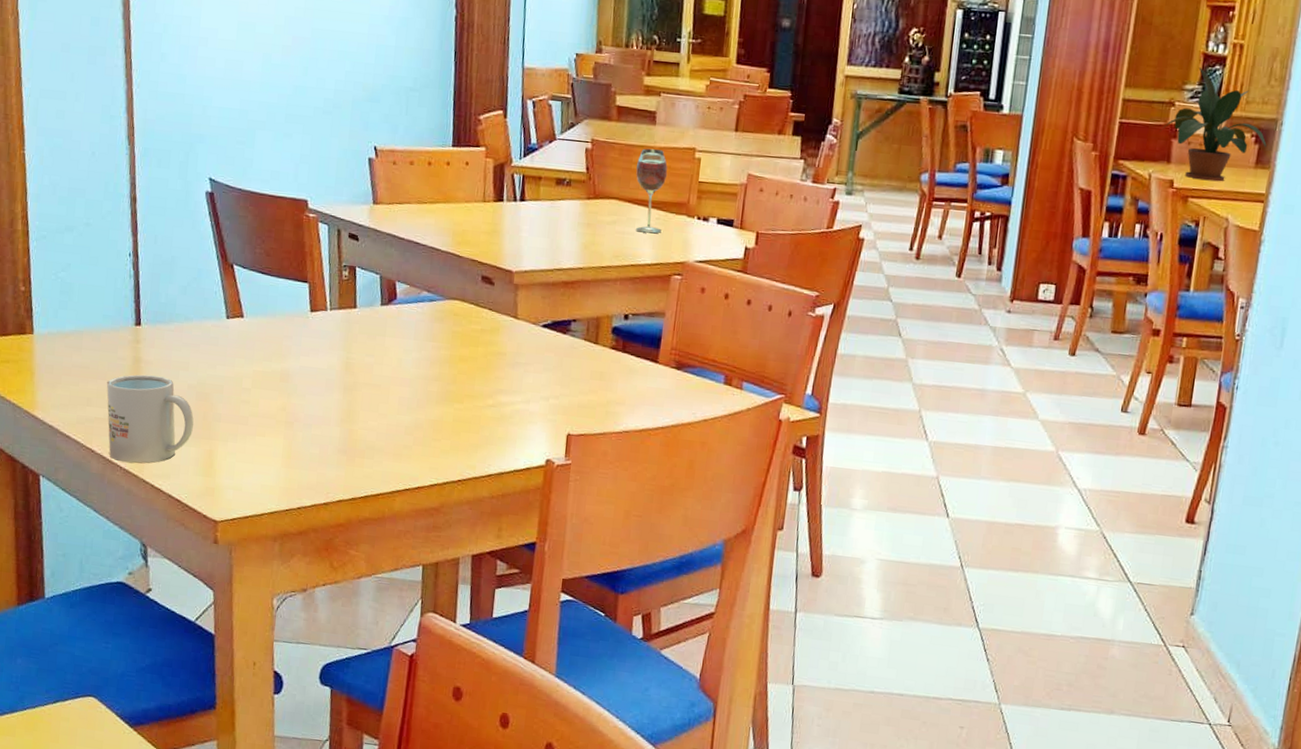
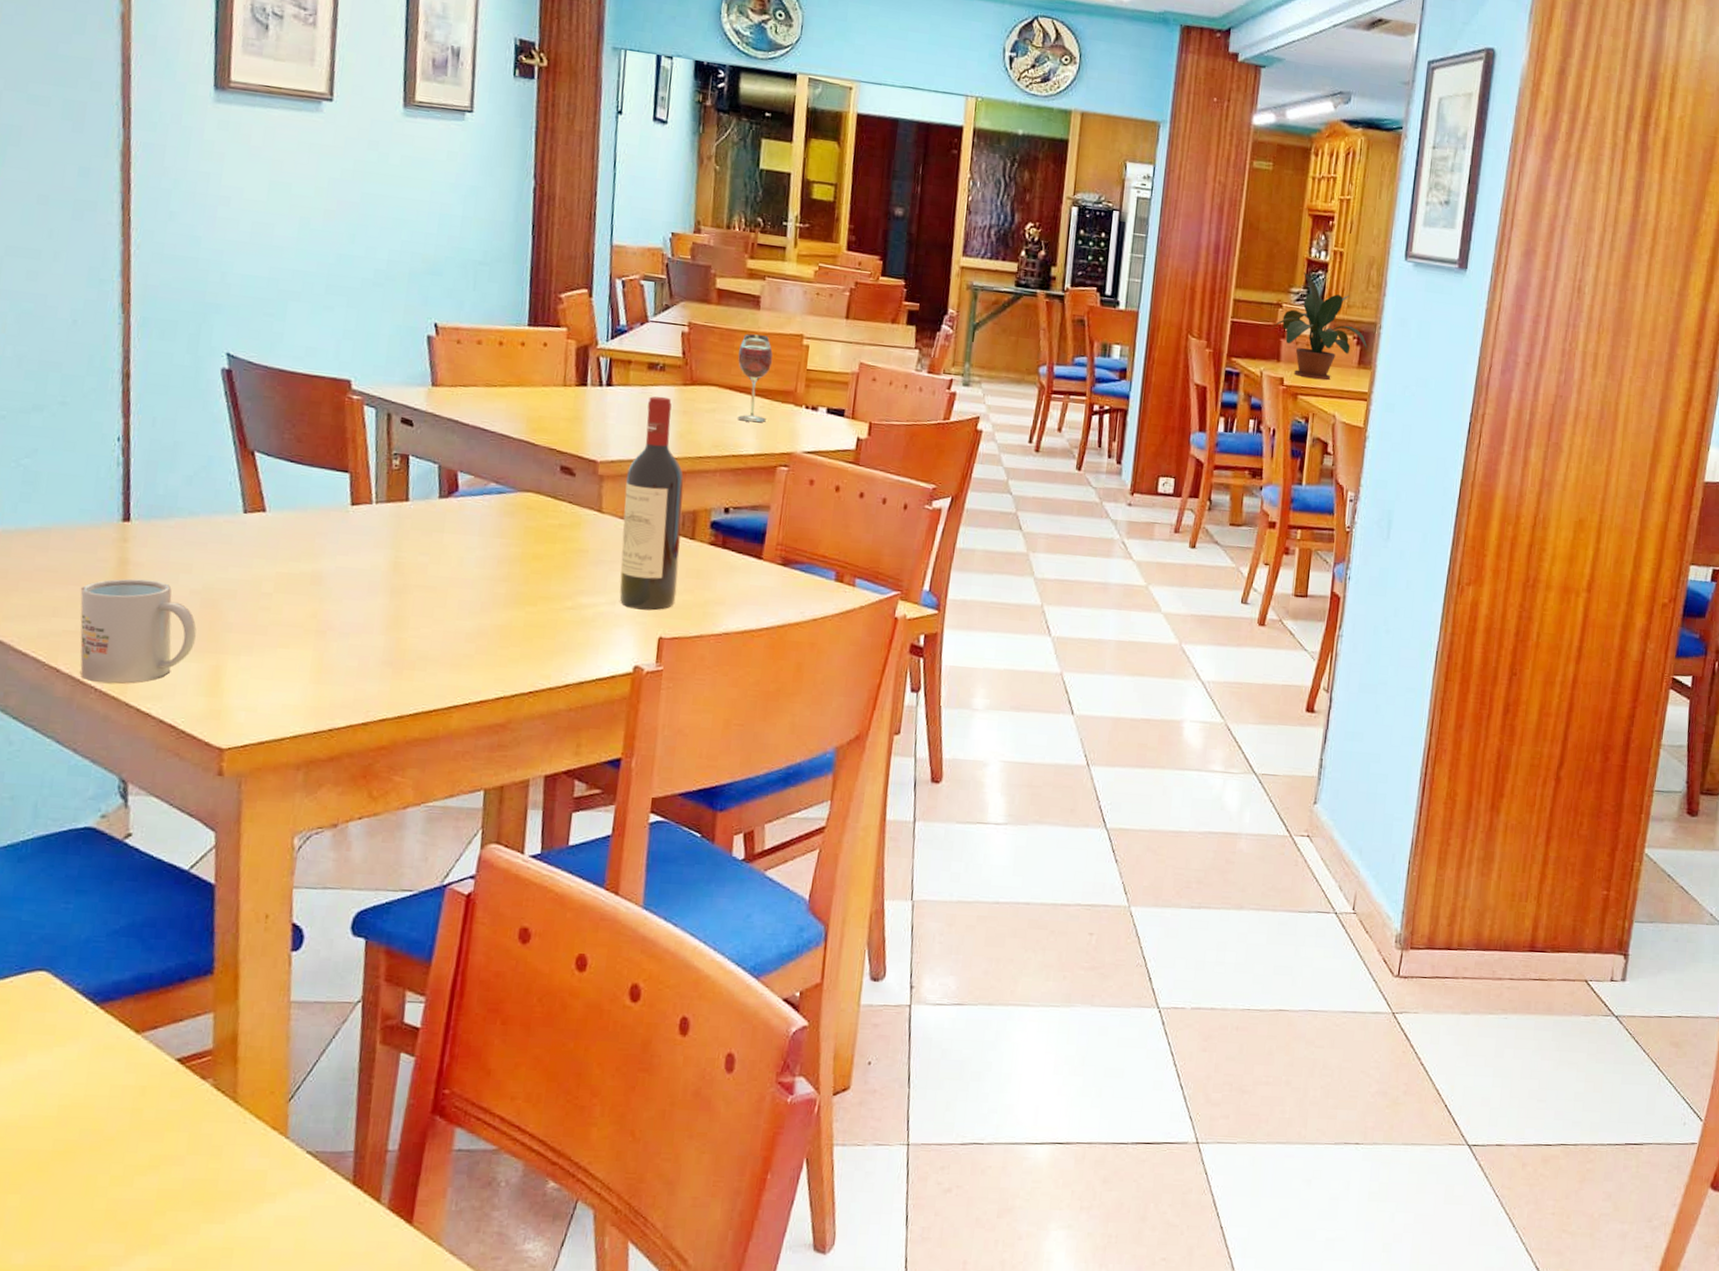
wine bottle: none [533,210,589,409] -> present [619,396,684,611]

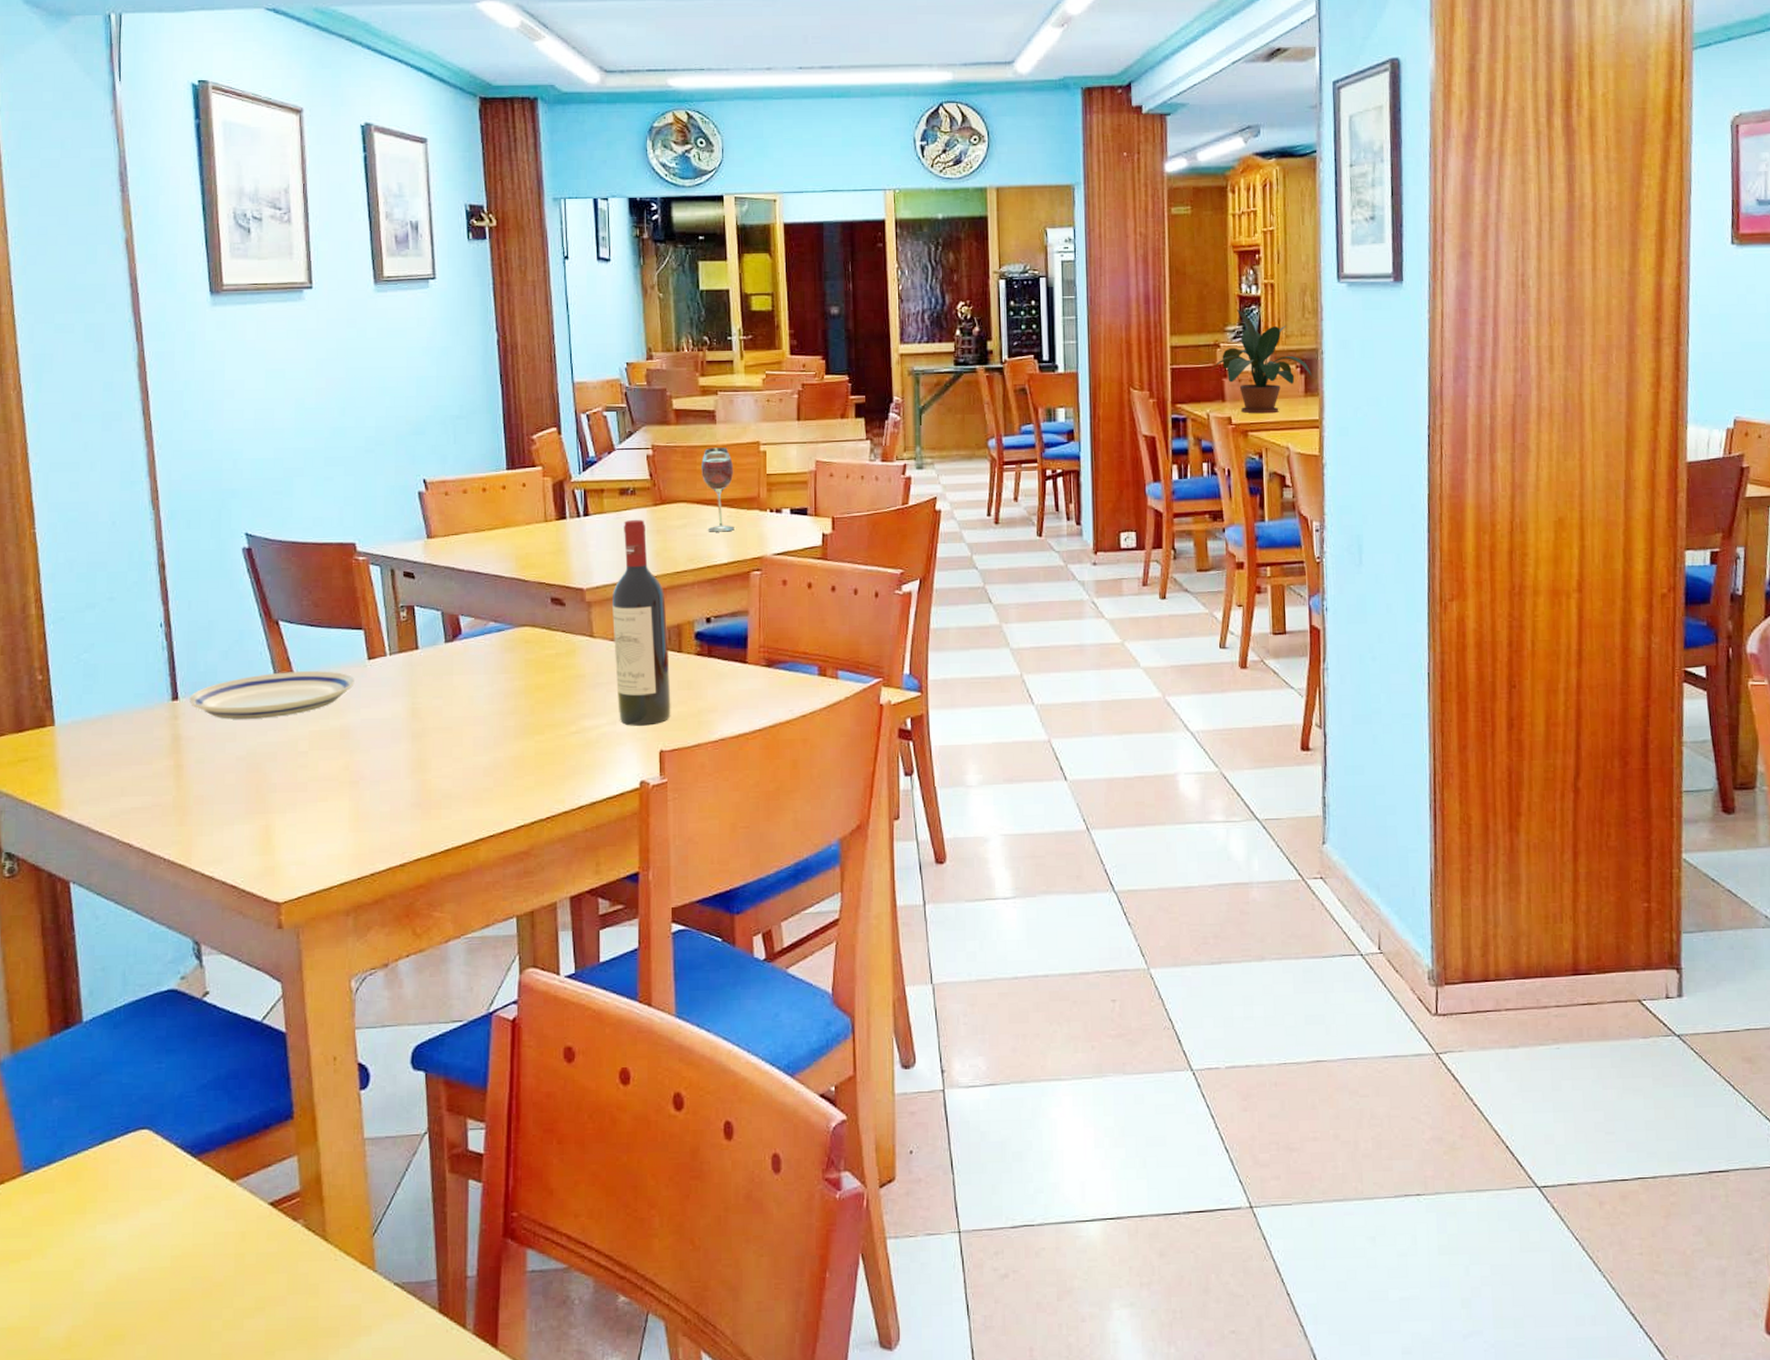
mug: present [80,578,197,685] -> none [142,752,245,853]
plate: none [141,506,334,554] -> present [188,671,355,719]

